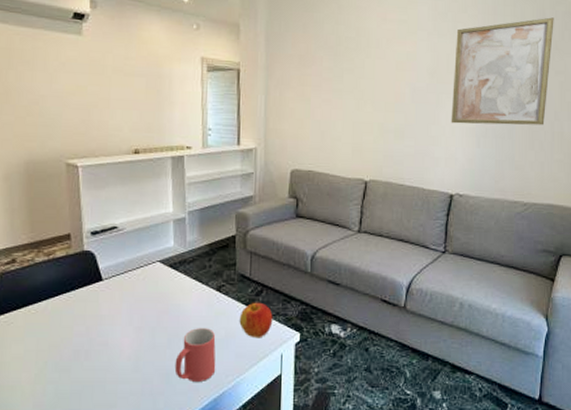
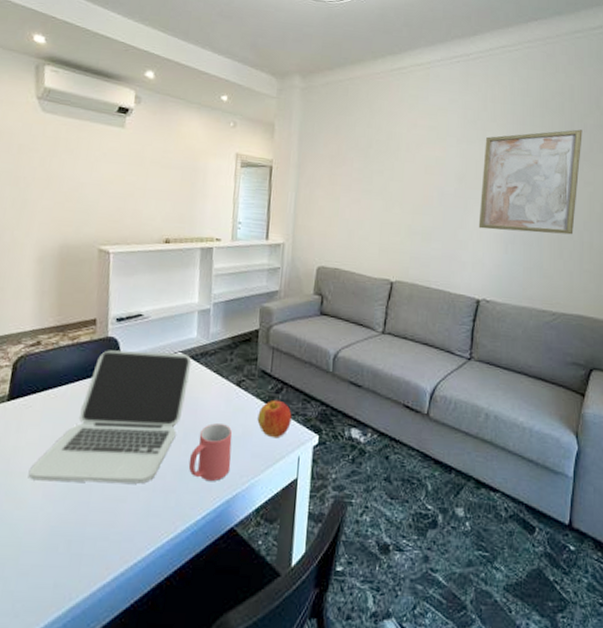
laptop: none [17,262,171,393] -> present [29,350,192,484]

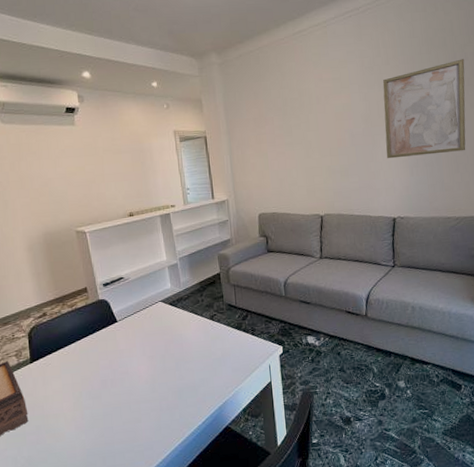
laptop: present [29,350,192,484] -> none [60,302,171,419]
mug: present [188,423,233,482] -> none [183,351,218,396]
apple: present [257,399,292,439] -> none [231,325,259,355]

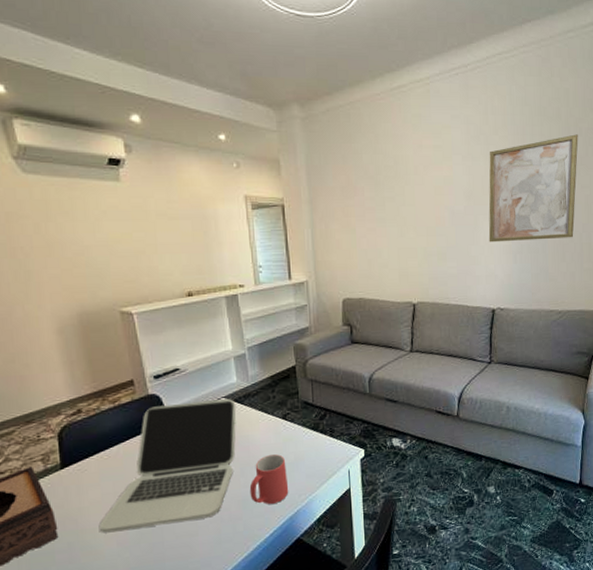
laptop: none [60,302,171,419] -> present [98,398,237,533]
mug: none [183,351,218,396] -> present [249,454,289,505]

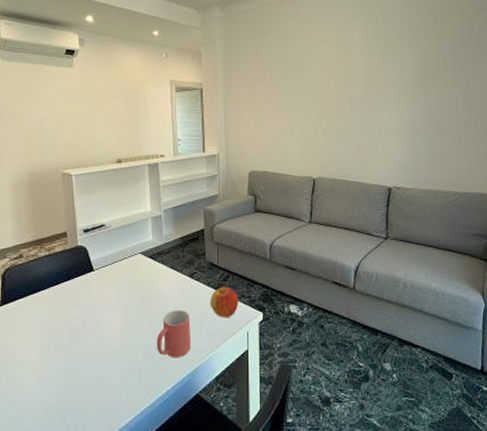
laptop: present [98,398,237,533] -> none [25,254,150,369]
apple: none [306,425,338,459] -> present [210,286,239,318]
wall art: present [488,134,578,243] -> none [385,31,472,126]

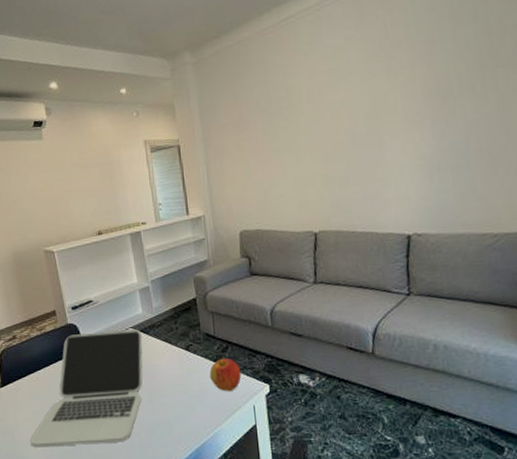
laptop: none [25,254,150,369] -> present [30,328,143,448]
mug: present [156,310,191,358] -> none [157,385,195,435]

